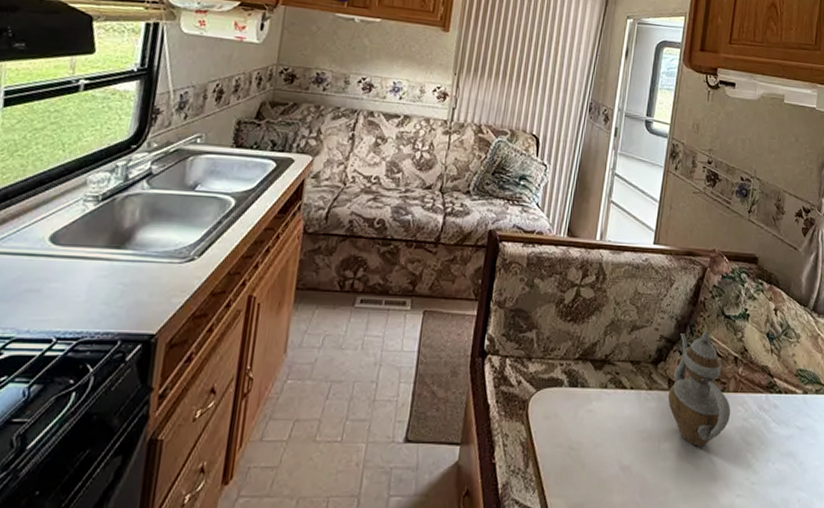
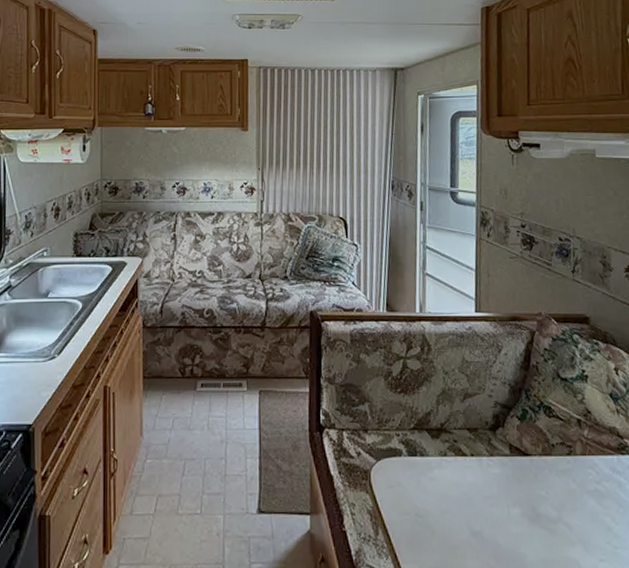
teapot: present [667,329,731,446] -> none [511,393,582,511]

